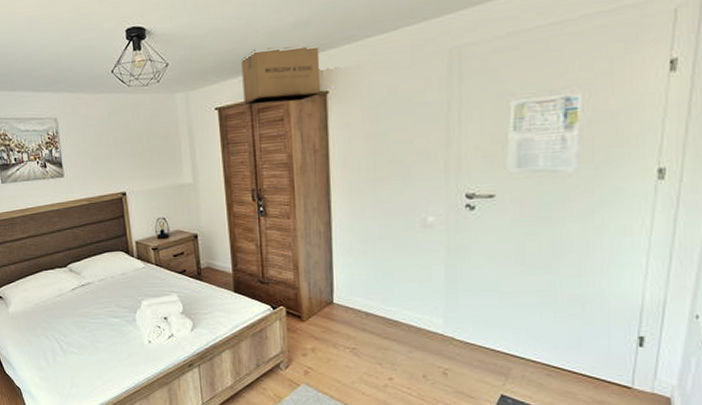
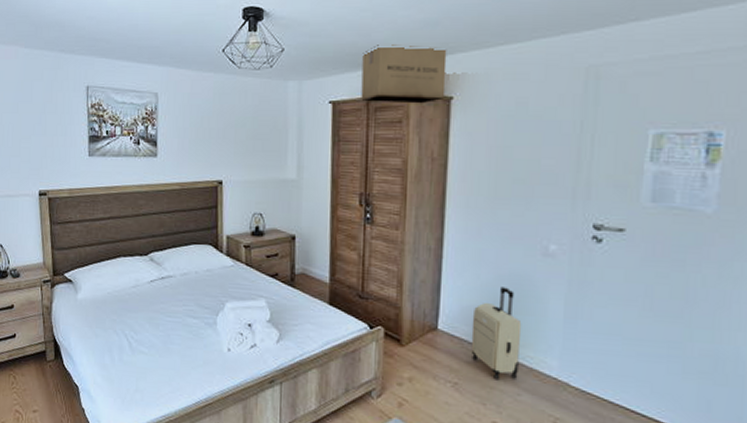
suitcase: none [363,259,409,342] -> present [471,287,522,381]

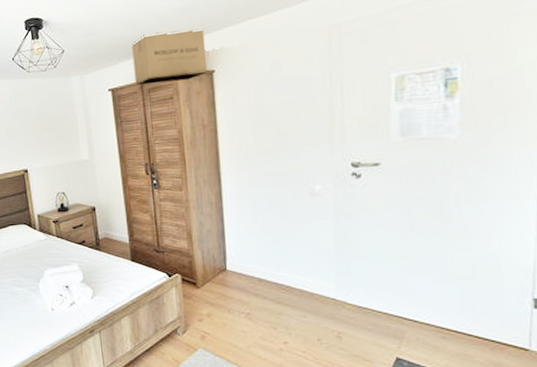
suitcase: present [471,287,522,381] -> none [255,226,301,307]

